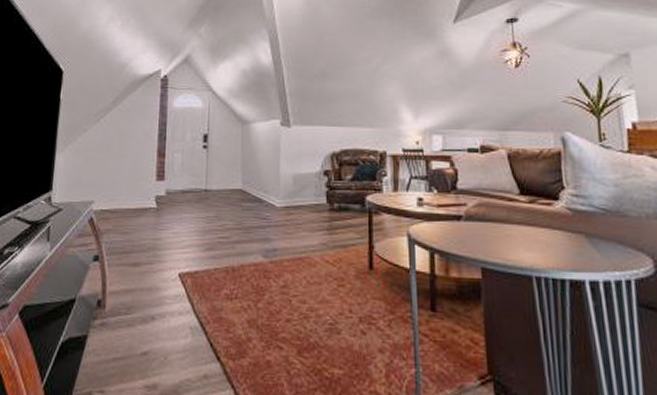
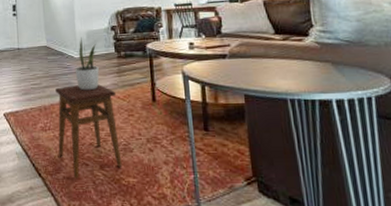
stool: none [245,242,326,366] -> present [55,84,122,179]
potted plant: none [275,182,305,251] -> present [74,37,100,91]

